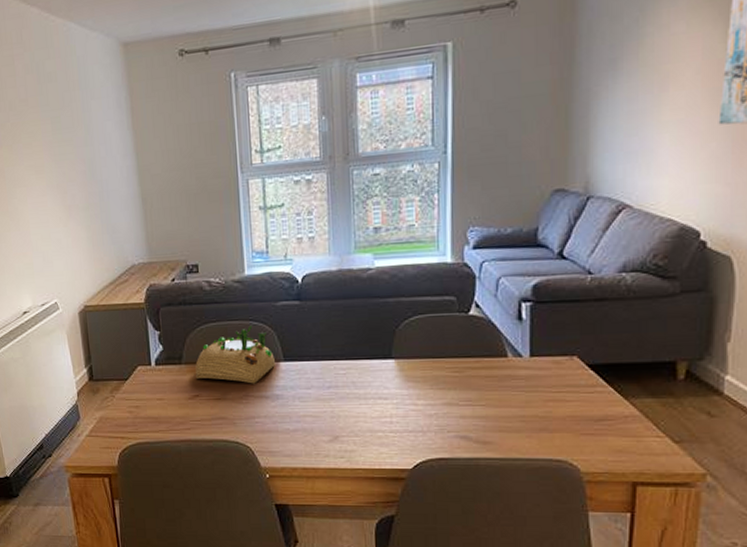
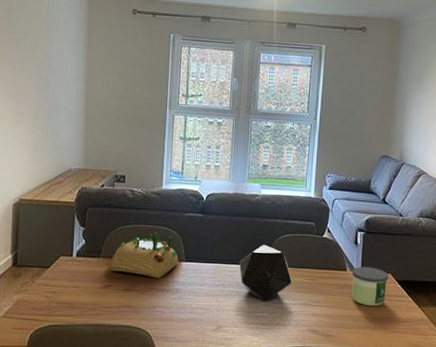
decorative tray: none [354,332,428,403] -> present [239,245,292,301]
candle: none [516,349,575,402] -> present [351,266,389,307]

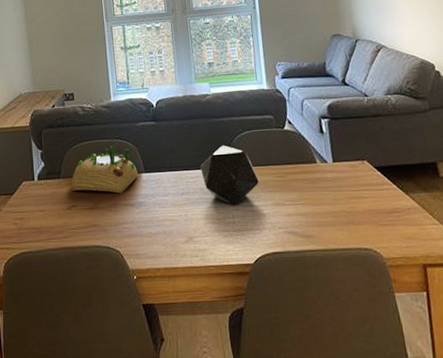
candle: present [351,266,389,307] -> none [322,155,366,199]

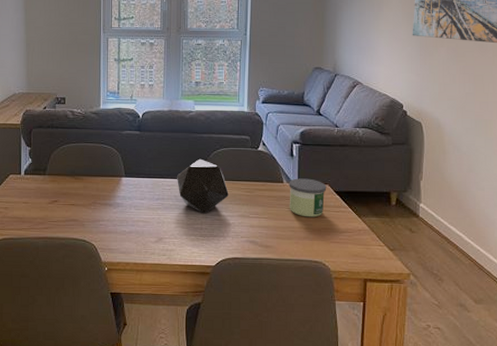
succulent planter: present [72,143,138,194] -> none [56,148,118,194]
candle: none [322,155,366,199] -> present [289,178,327,218]

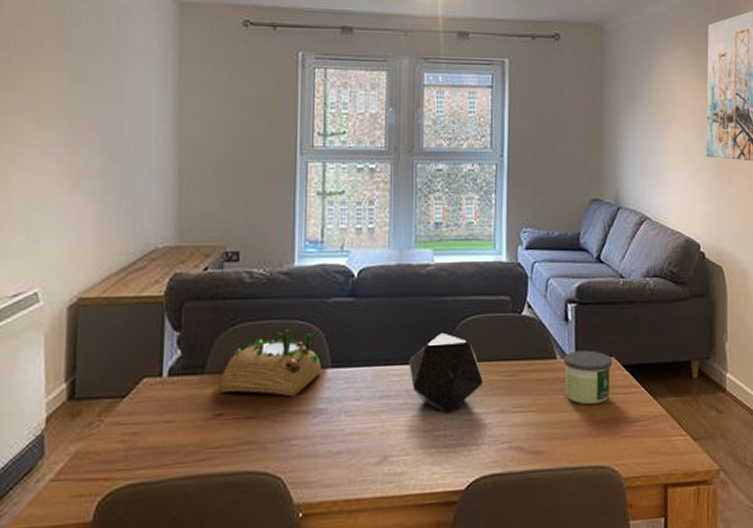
succulent planter: none [56,148,118,194] -> present [221,325,321,397]

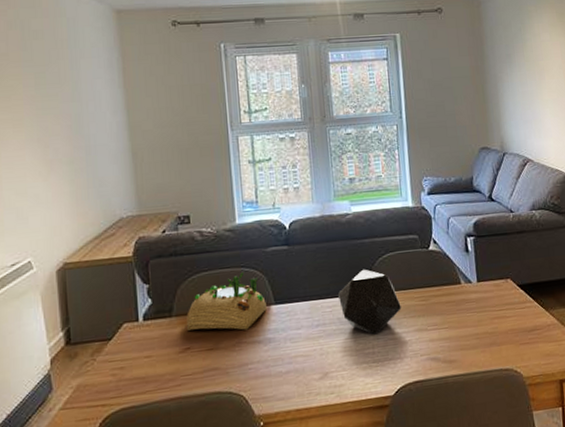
candle: present [564,350,613,405] -> none [467,274,509,320]

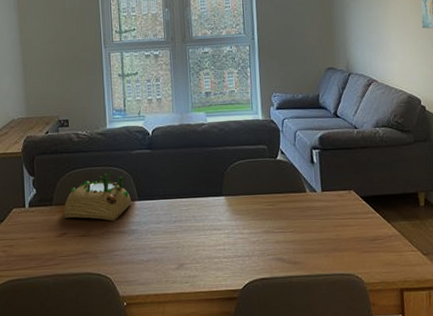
decorative tray: present [338,270,401,335] -> none [194,174,250,233]

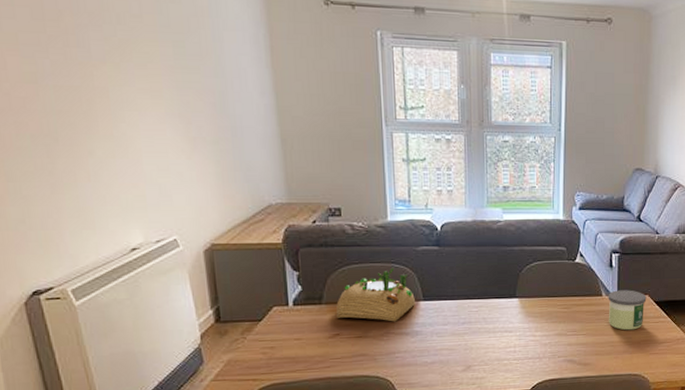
candle: none [312,185,352,227] -> present [608,290,647,331]

